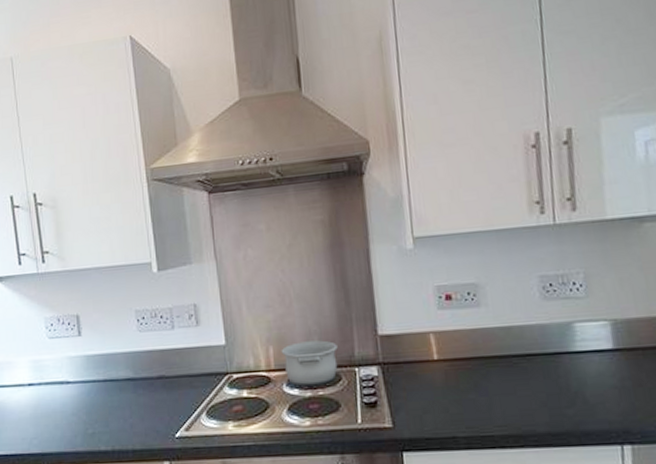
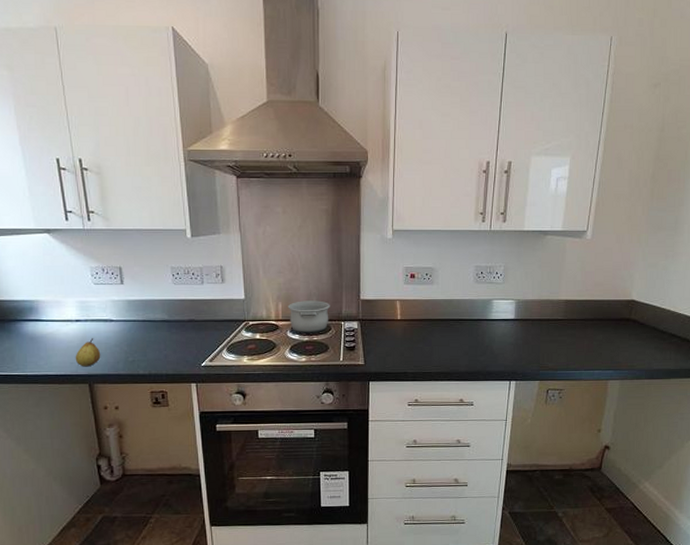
fruit: none [27,406,56,444] -> present [75,338,101,367]

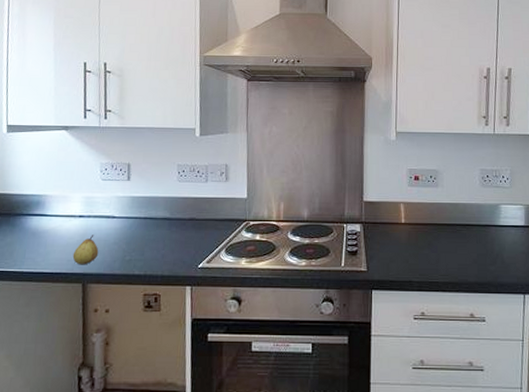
cooking pot: present [287,300,330,334] -> none [289,201,333,236]

